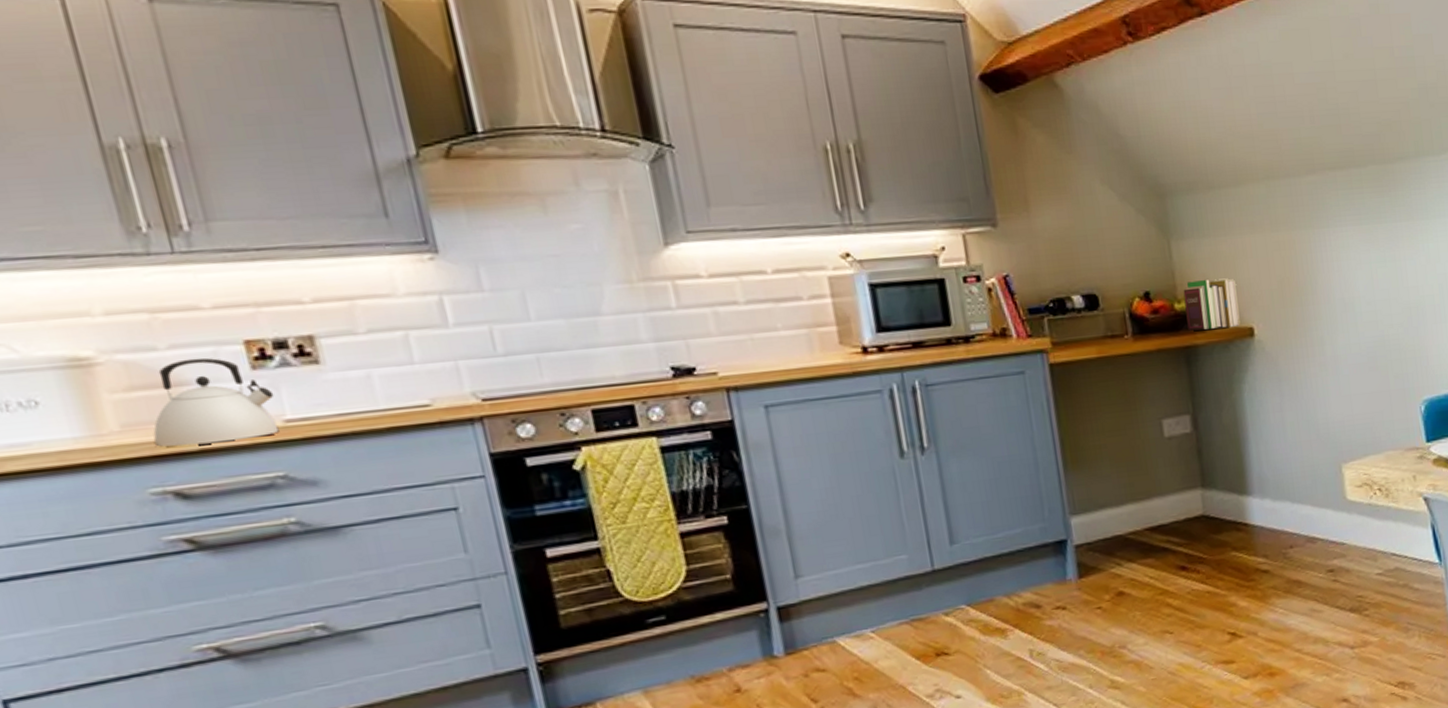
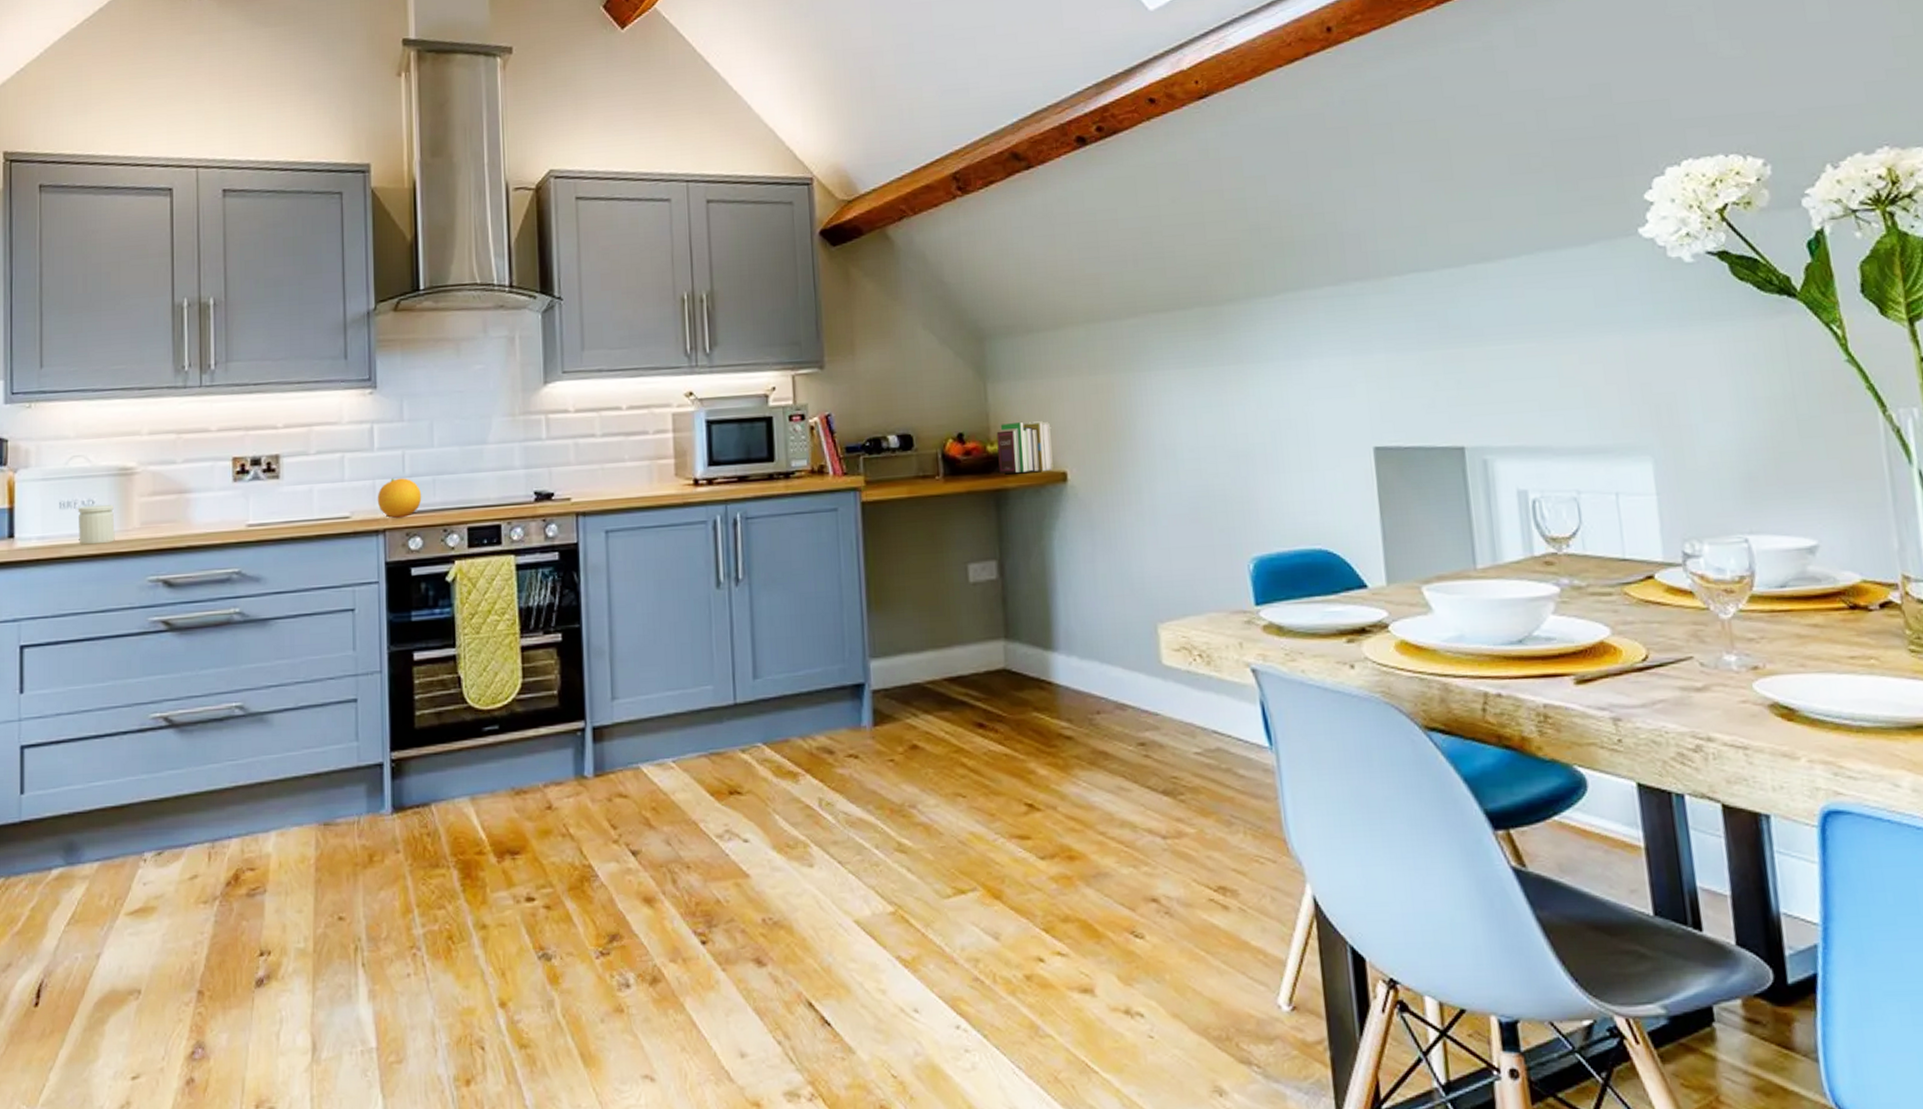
jar: none [13,404,85,457] -> present [77,504,115,545]
kettle: present [153,357,280,447] -> none [159,470,244,543]
fruit: none [463,357,526,405] -> present [377,478,422,519]

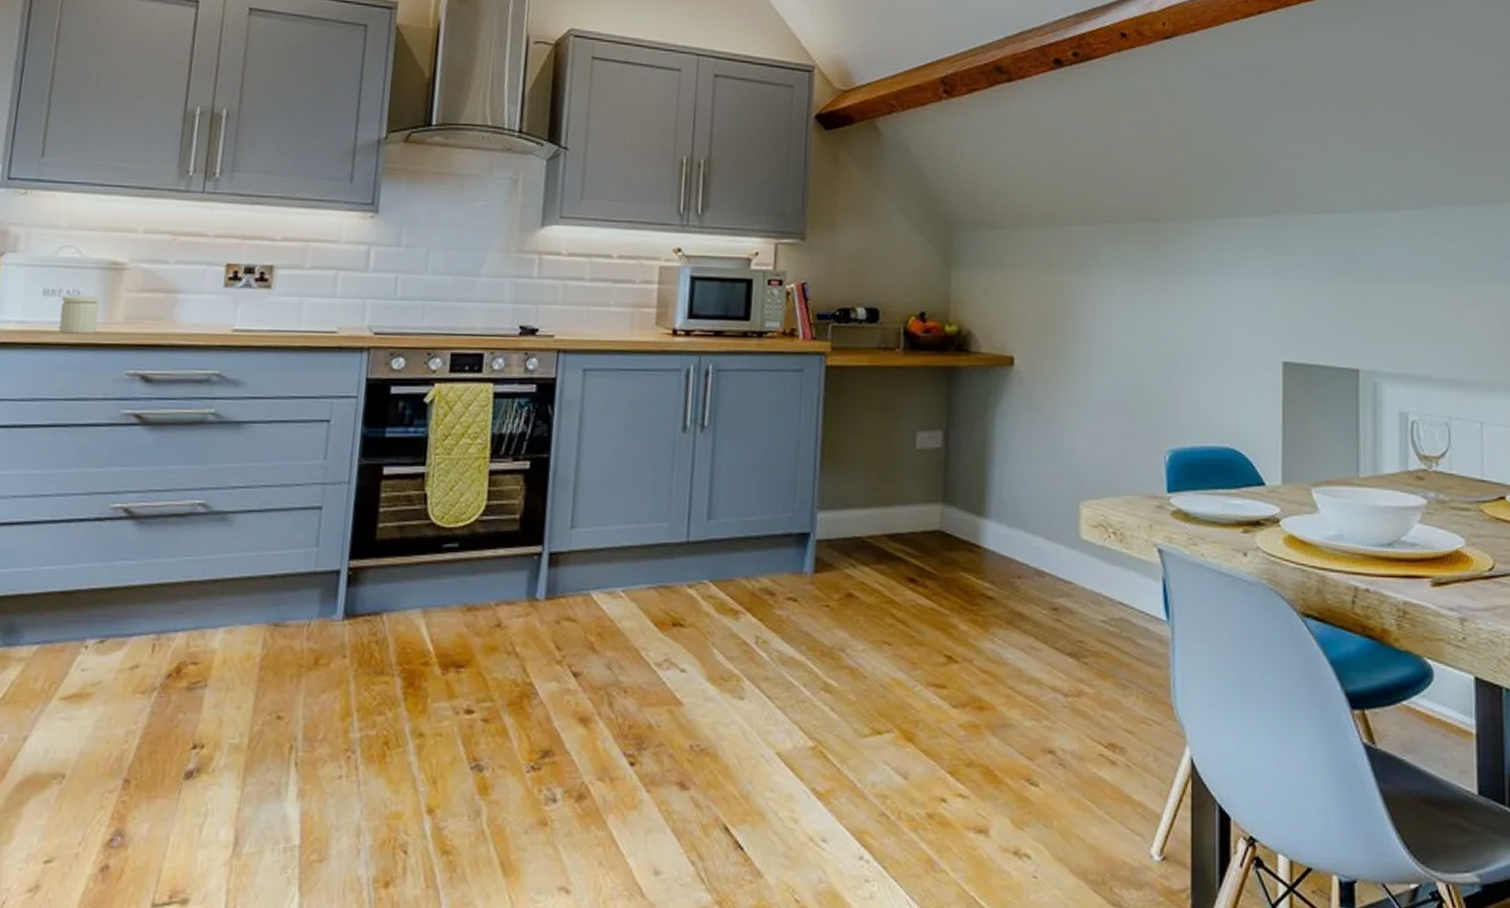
fruit: present [377,478,422,519] -> none [365,300,410,338]
books: present [996,422,1052,474] -> none [954,308,1004,355]

